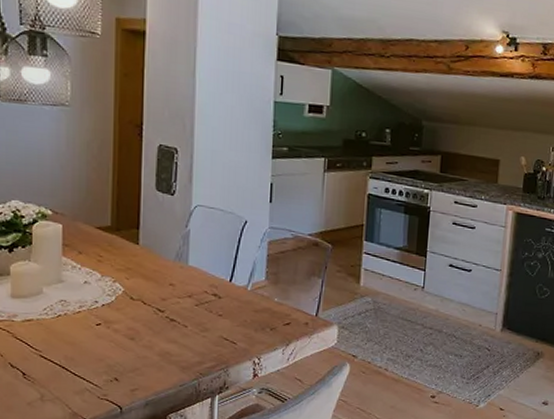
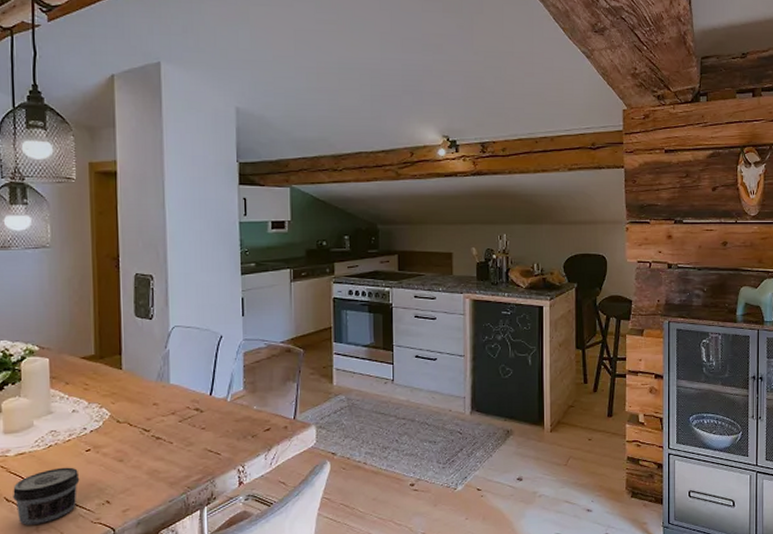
jar: none [18,338,88,394] -> present [13,467,80,525]

